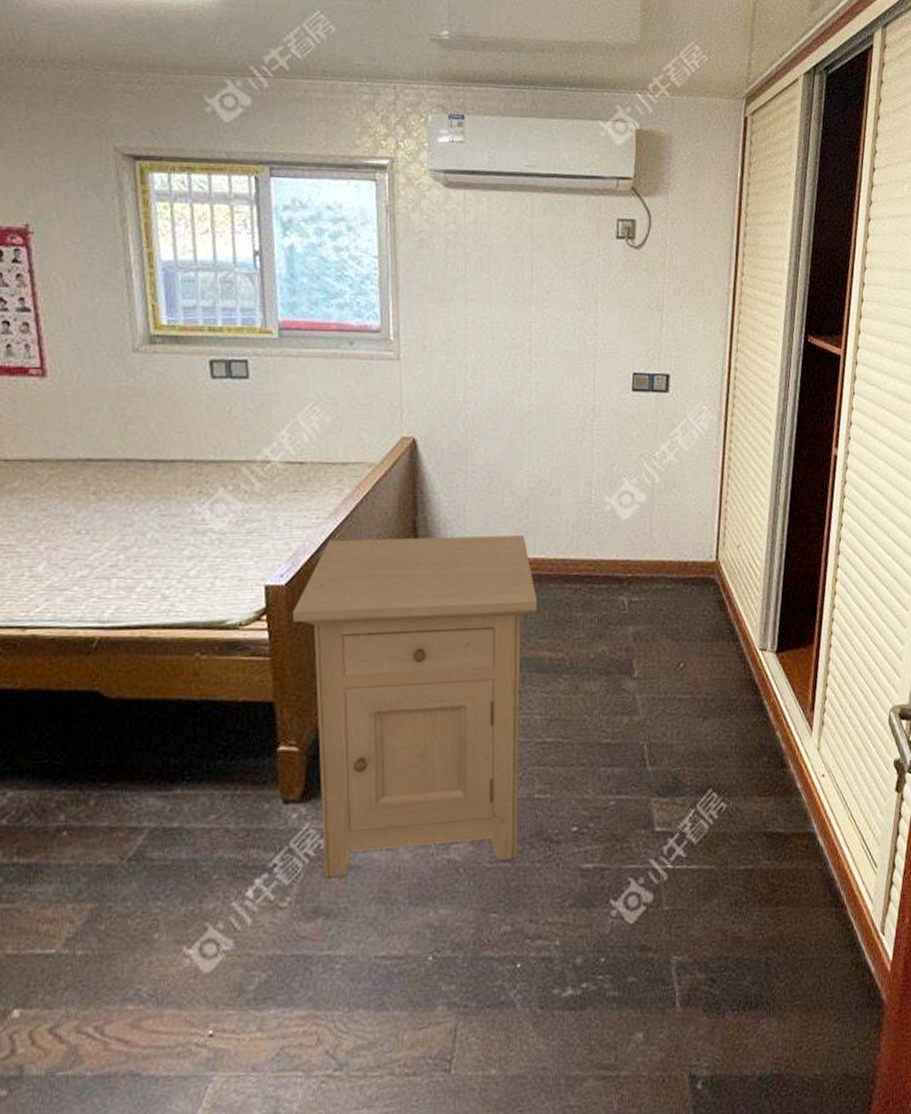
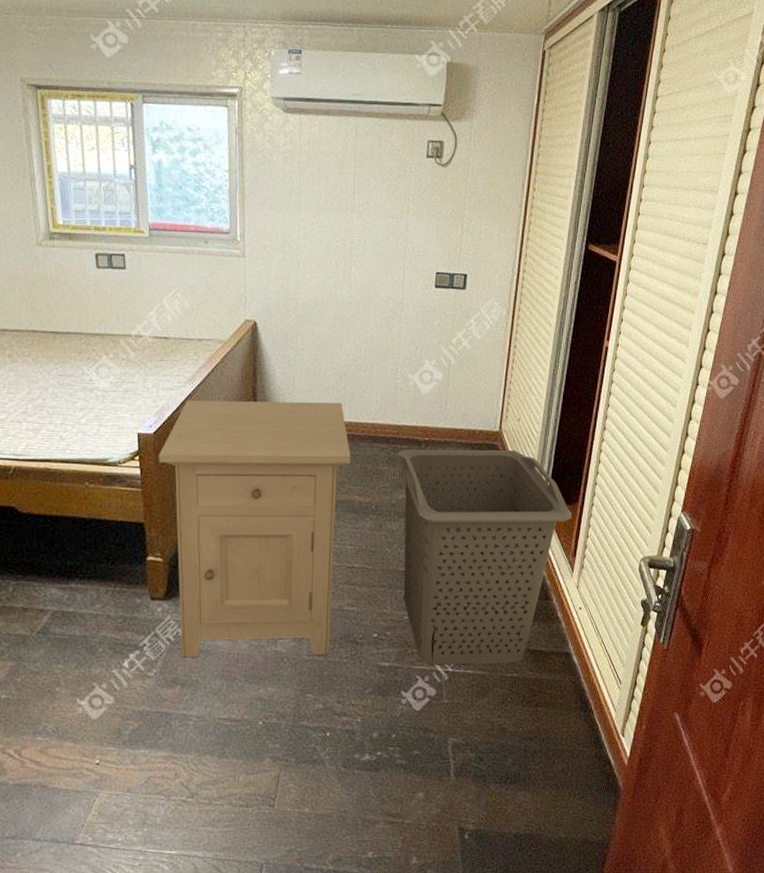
laundry basket: none [593,584,807,863] -> present [396,450,572,666]

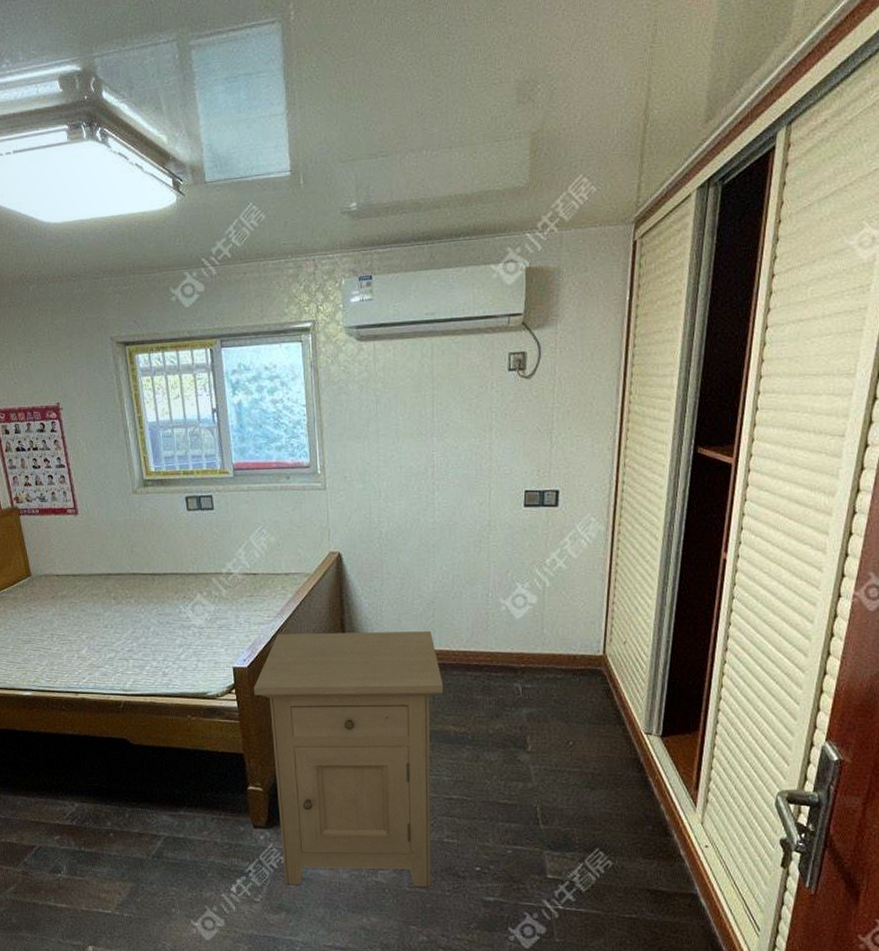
laundry basket: present [396,450,572,666] -> none [490,676,691,903]

